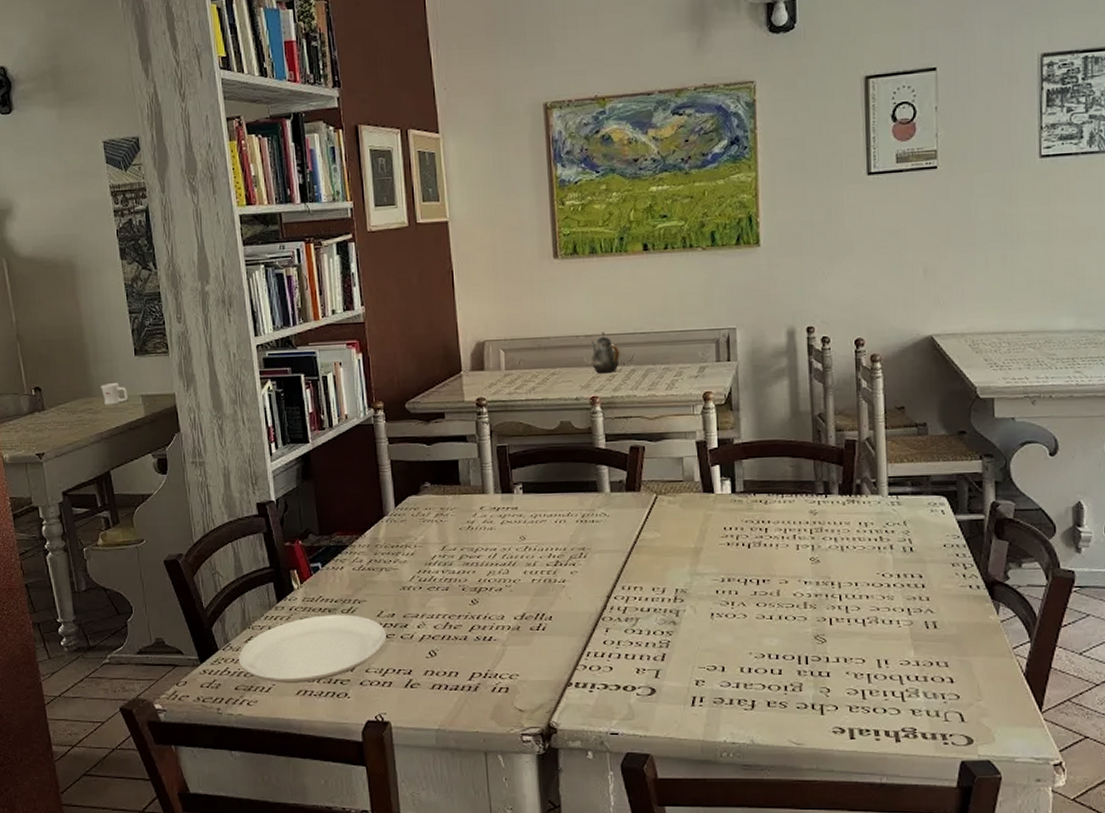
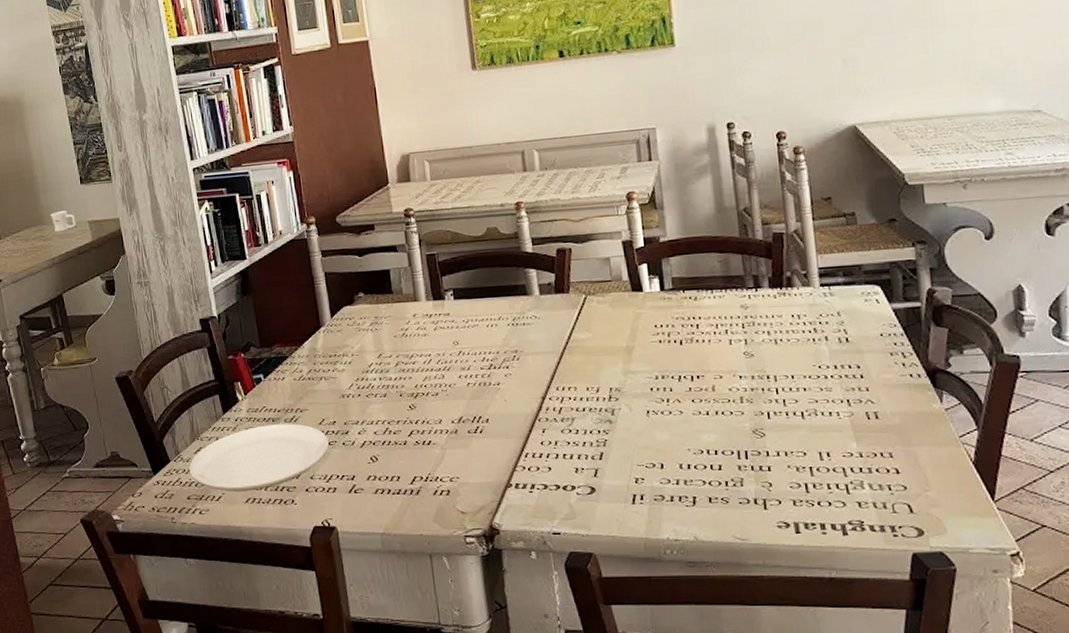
teapot: present [591,331,620,375] -> none [512,138,542,180]

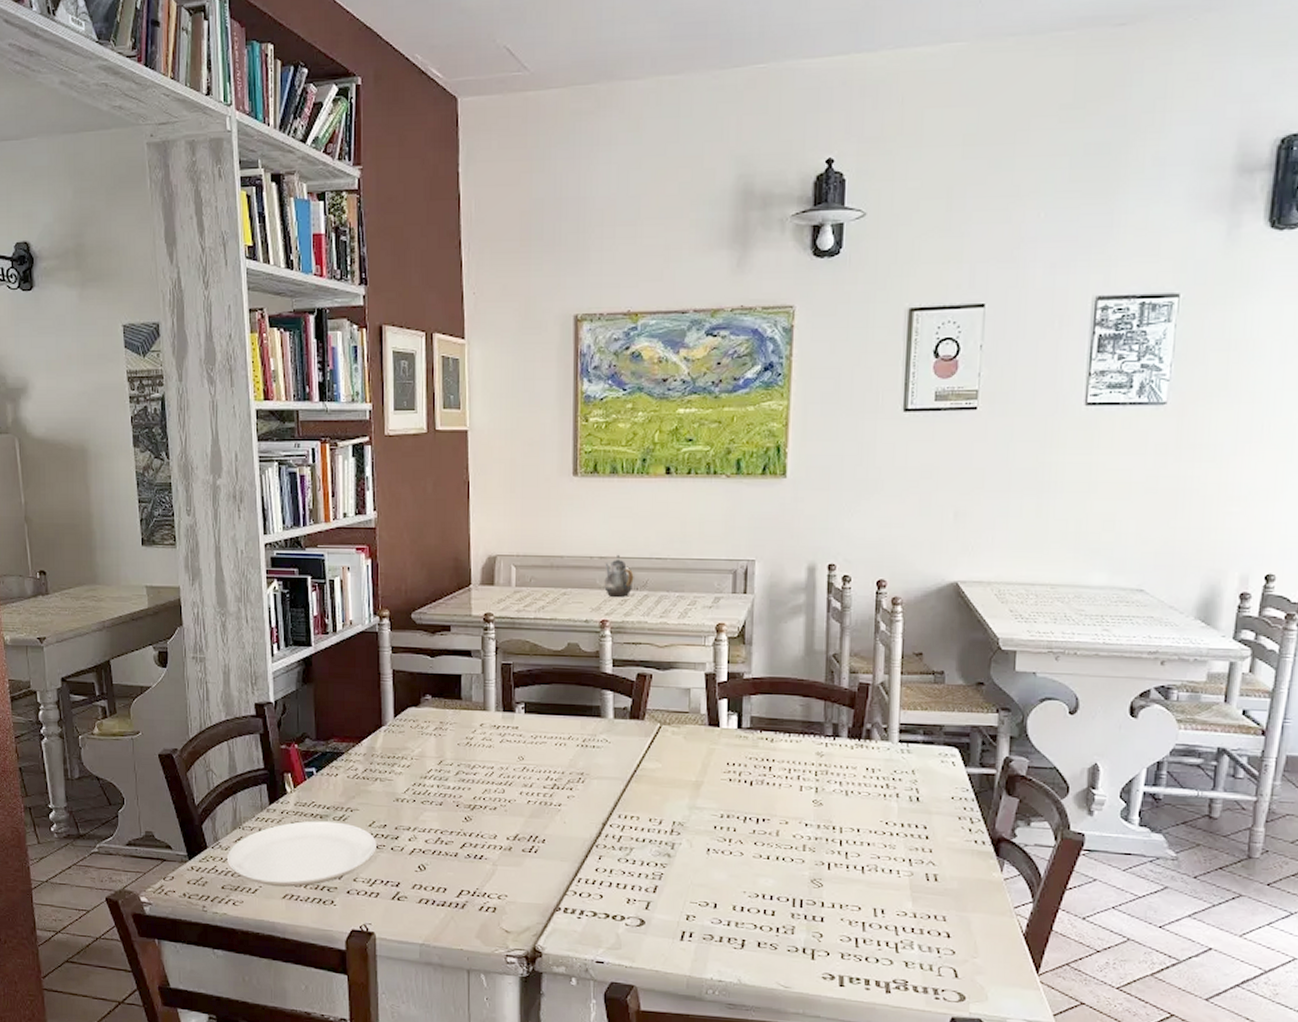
mug: present [50,211,77,234] -> none [106,572,133,595]
teapot: none [512,138,542,180] -> present [604,554,634,598]

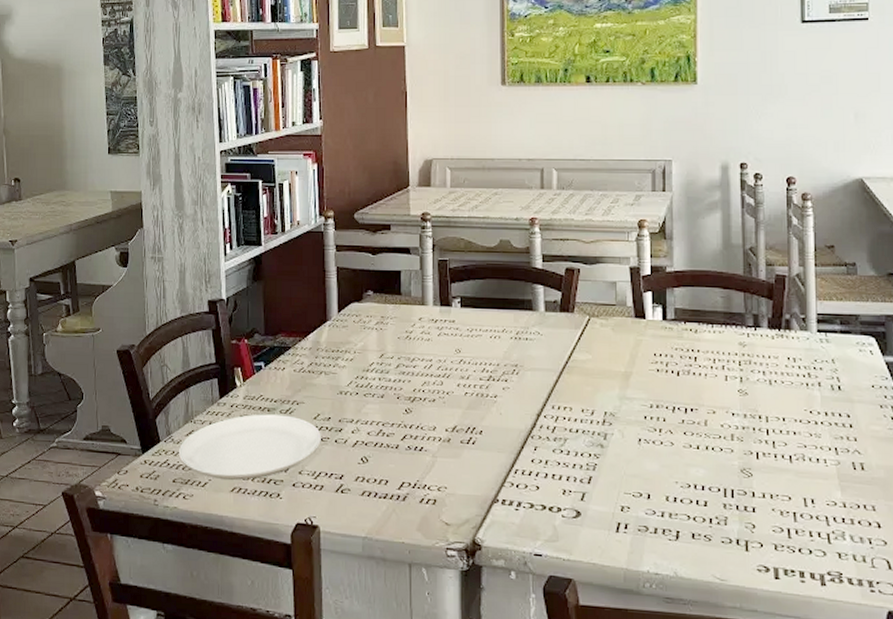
teapot: present [604,554,634,598] -> none [532,156,560,197]

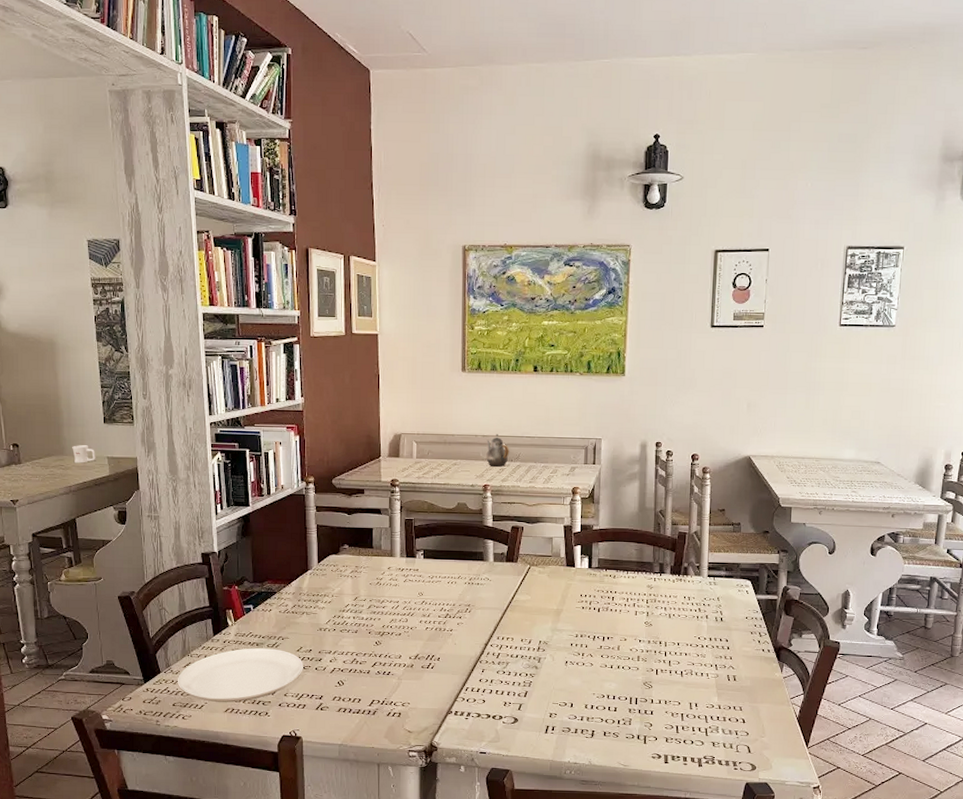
mug: none [74,178,99,200] -> present [72,445,96,464]
teapot: none [532,156,560,197] -> present [486,433,509,468]

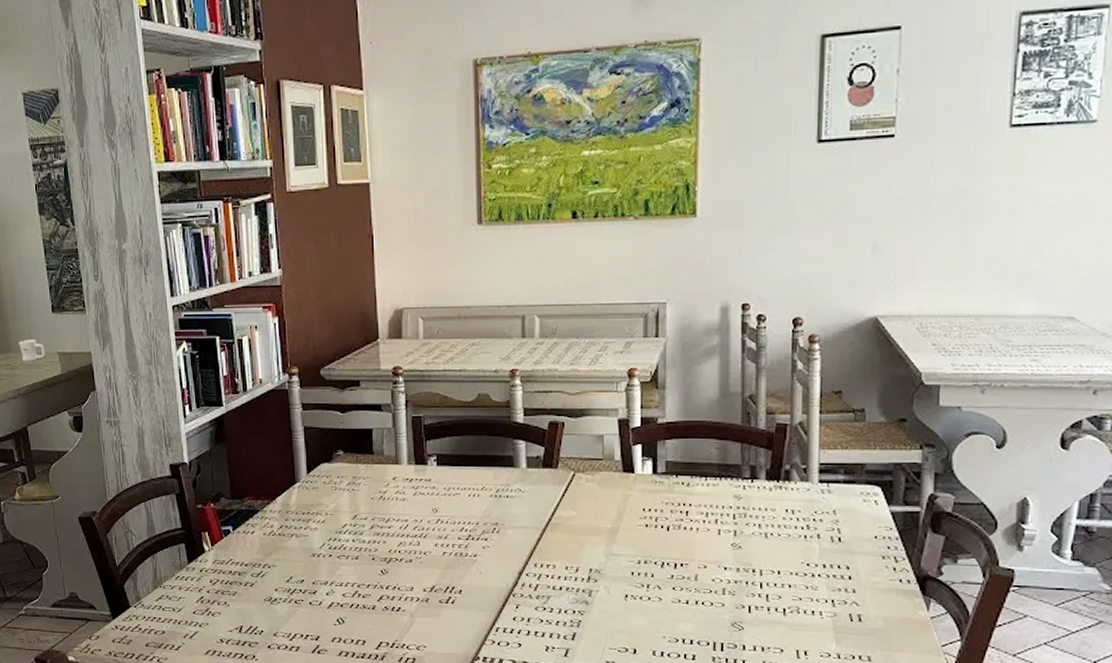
plate: present [177,648,303,702] -> none [149,578,295,643]
teapot: present [486,433,509,468] -> none [513,302,543,347]

